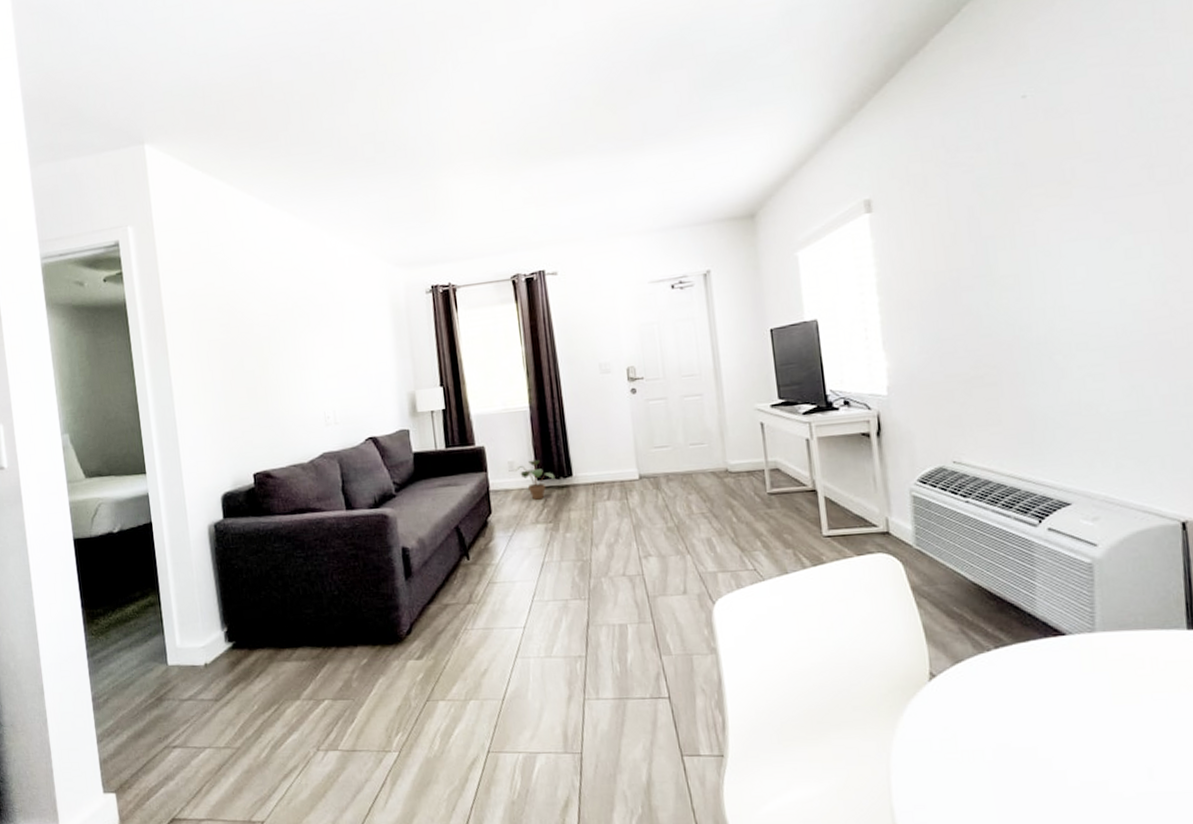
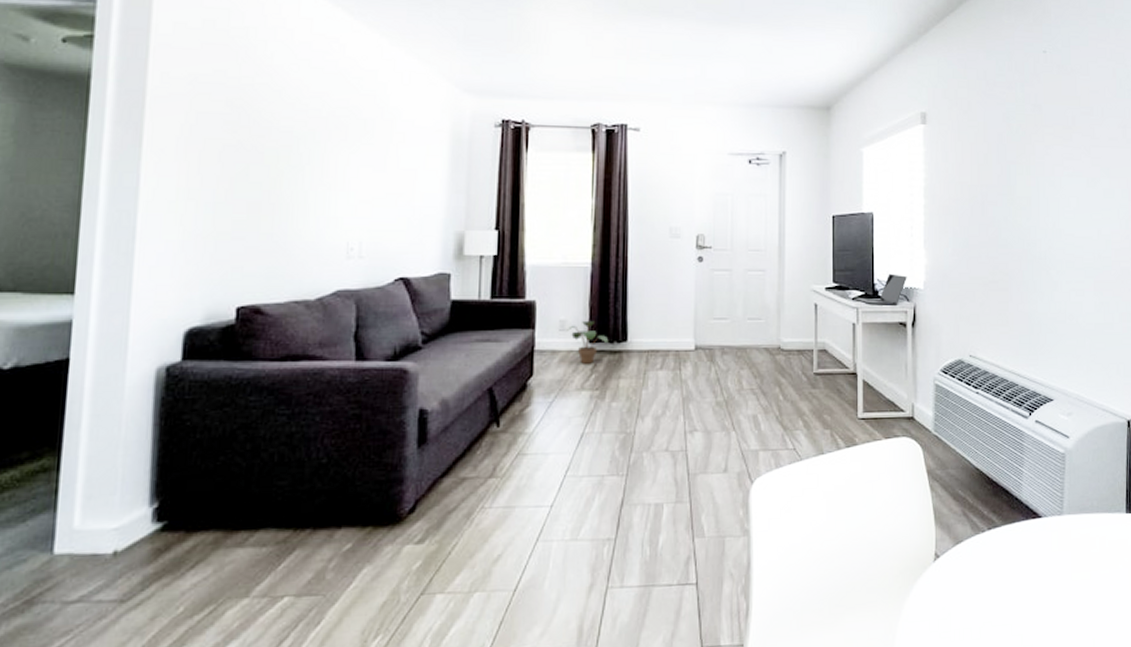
laptop: none [804,382,866,418] -> present [854,274,907,305]

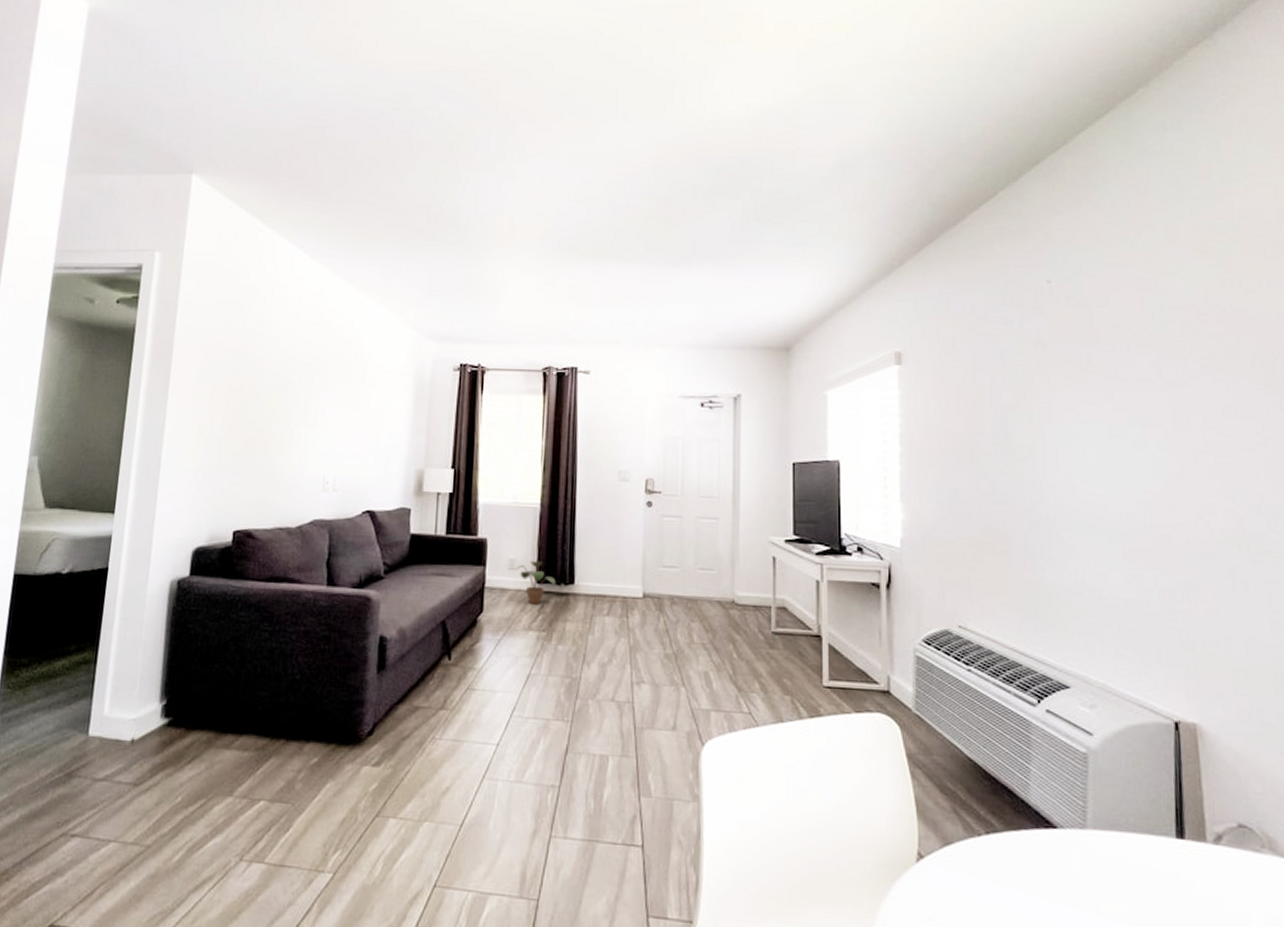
laptop: present [854,274,907,305] -> none [817,528,880,564]

